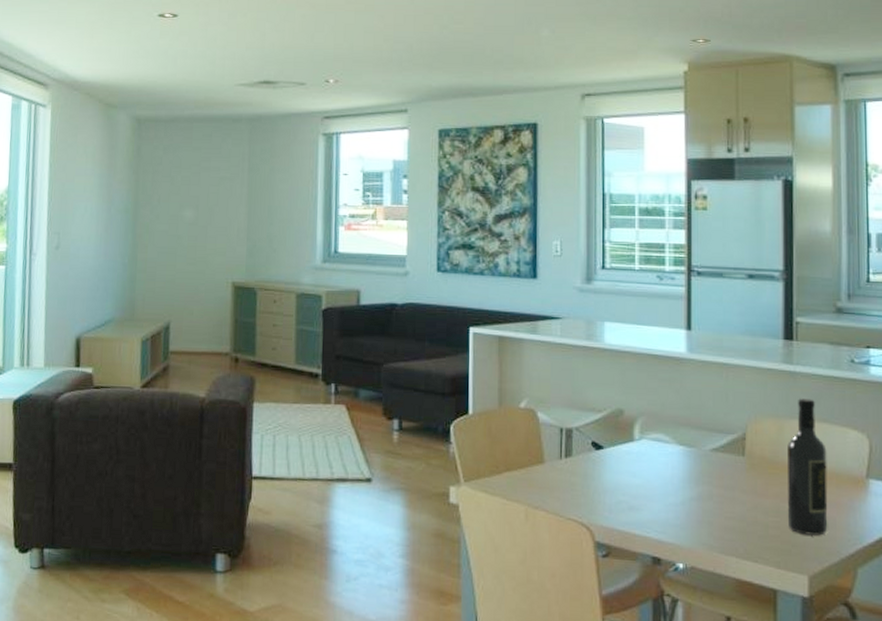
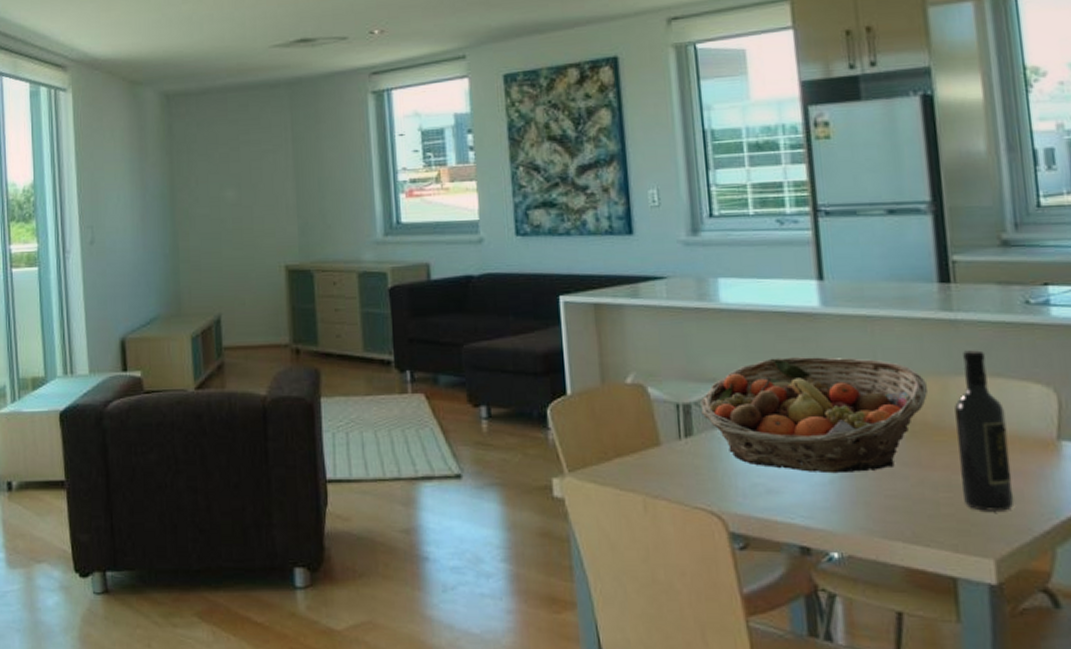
fruit basket: none [581,394,767,496] -> present [700,357,927,474]

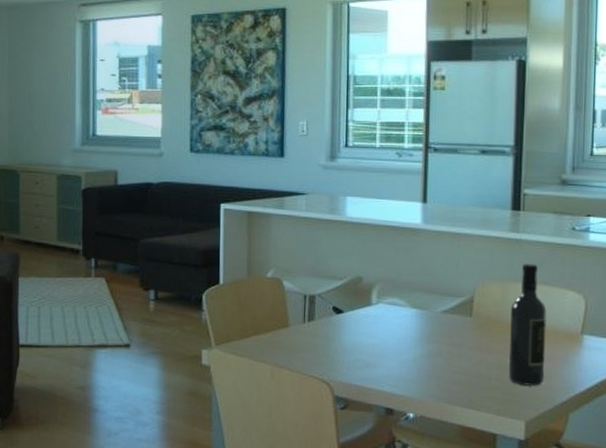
fruit basket: present [700,357,927,474] -> none [323,262,493,354]

